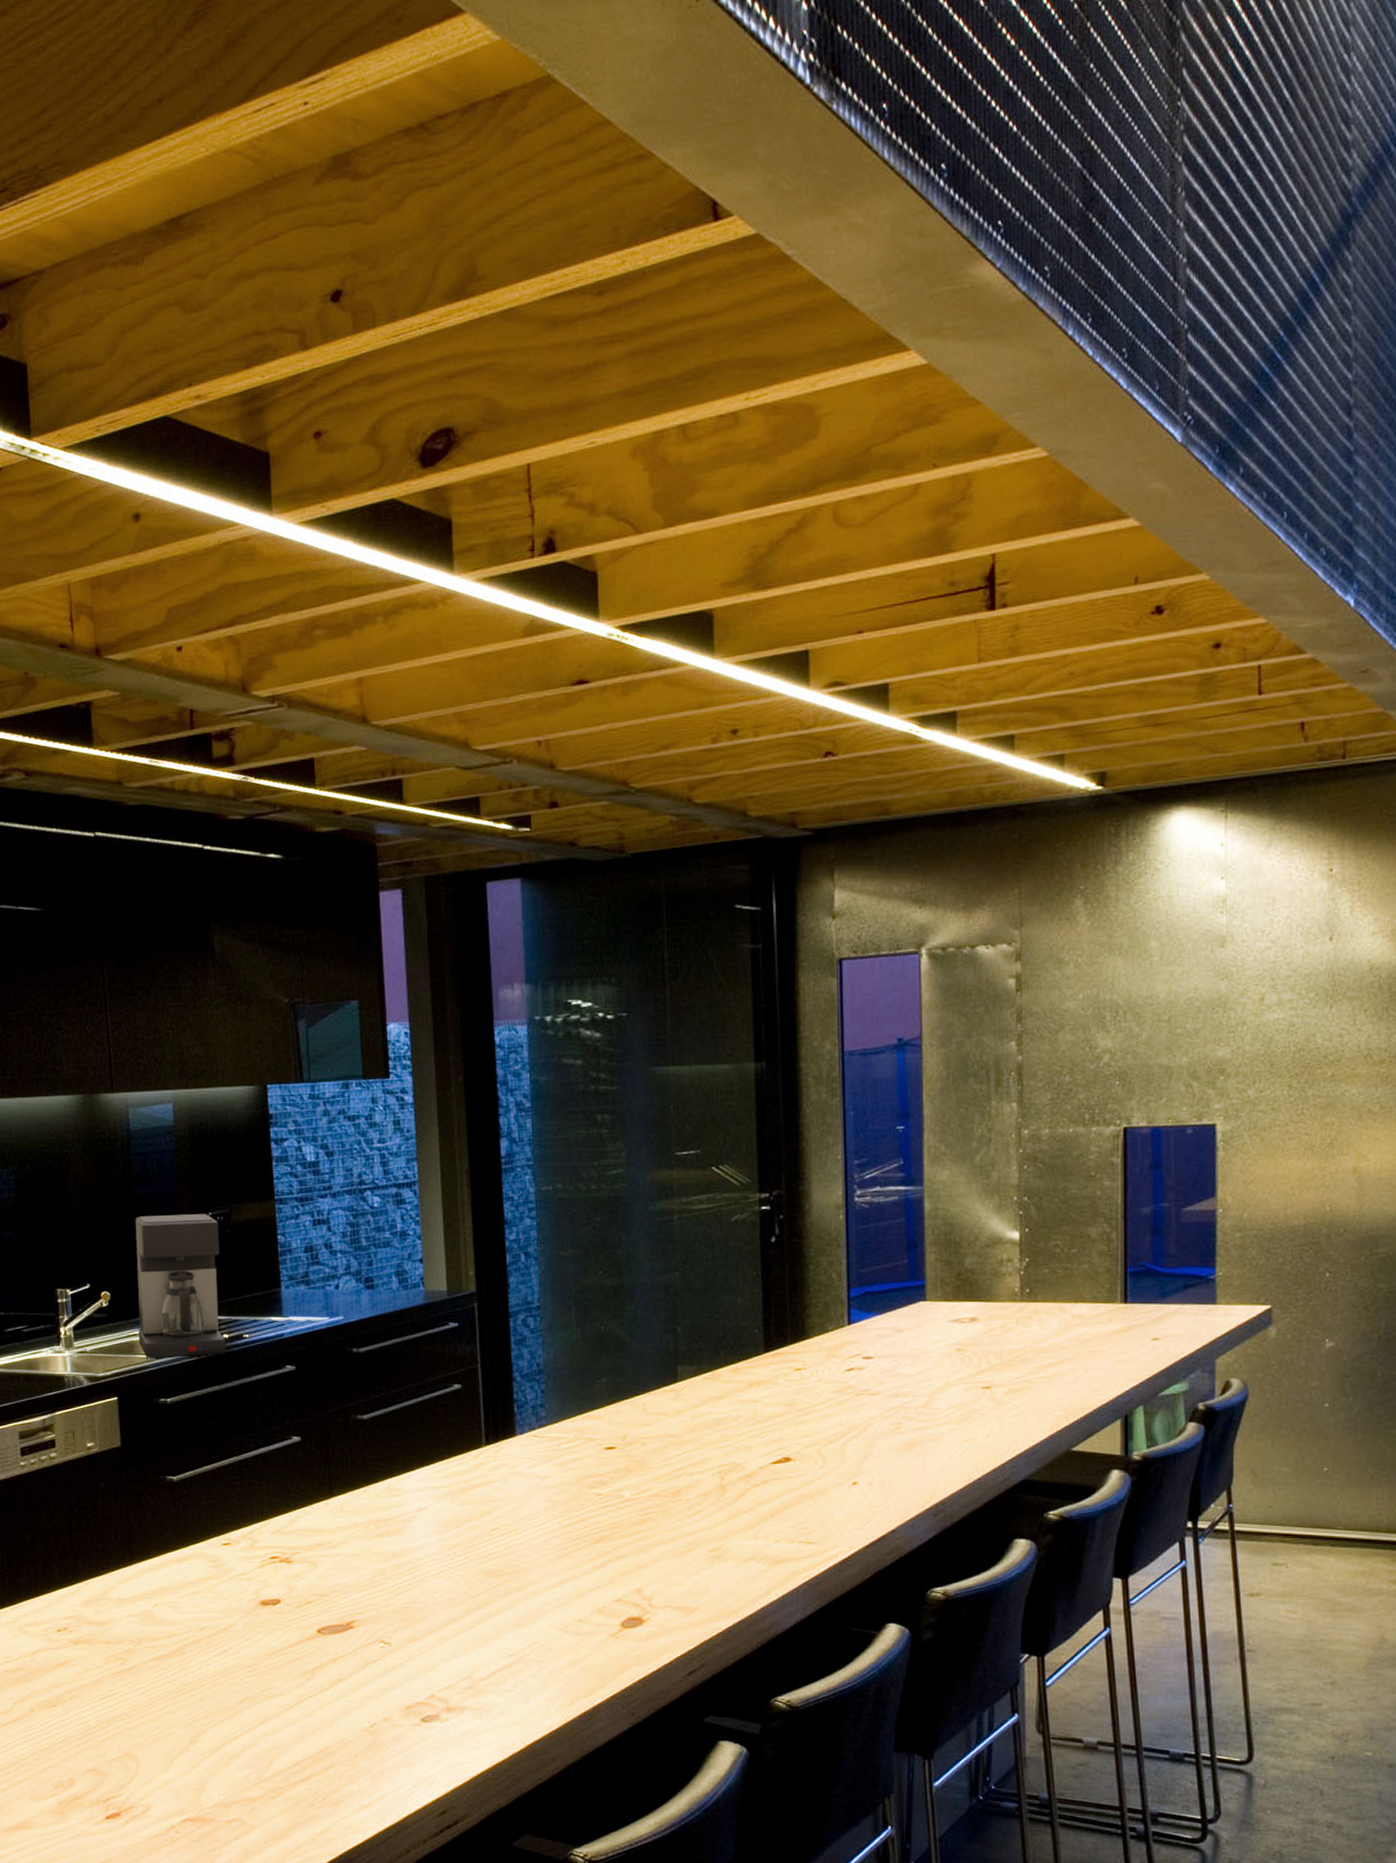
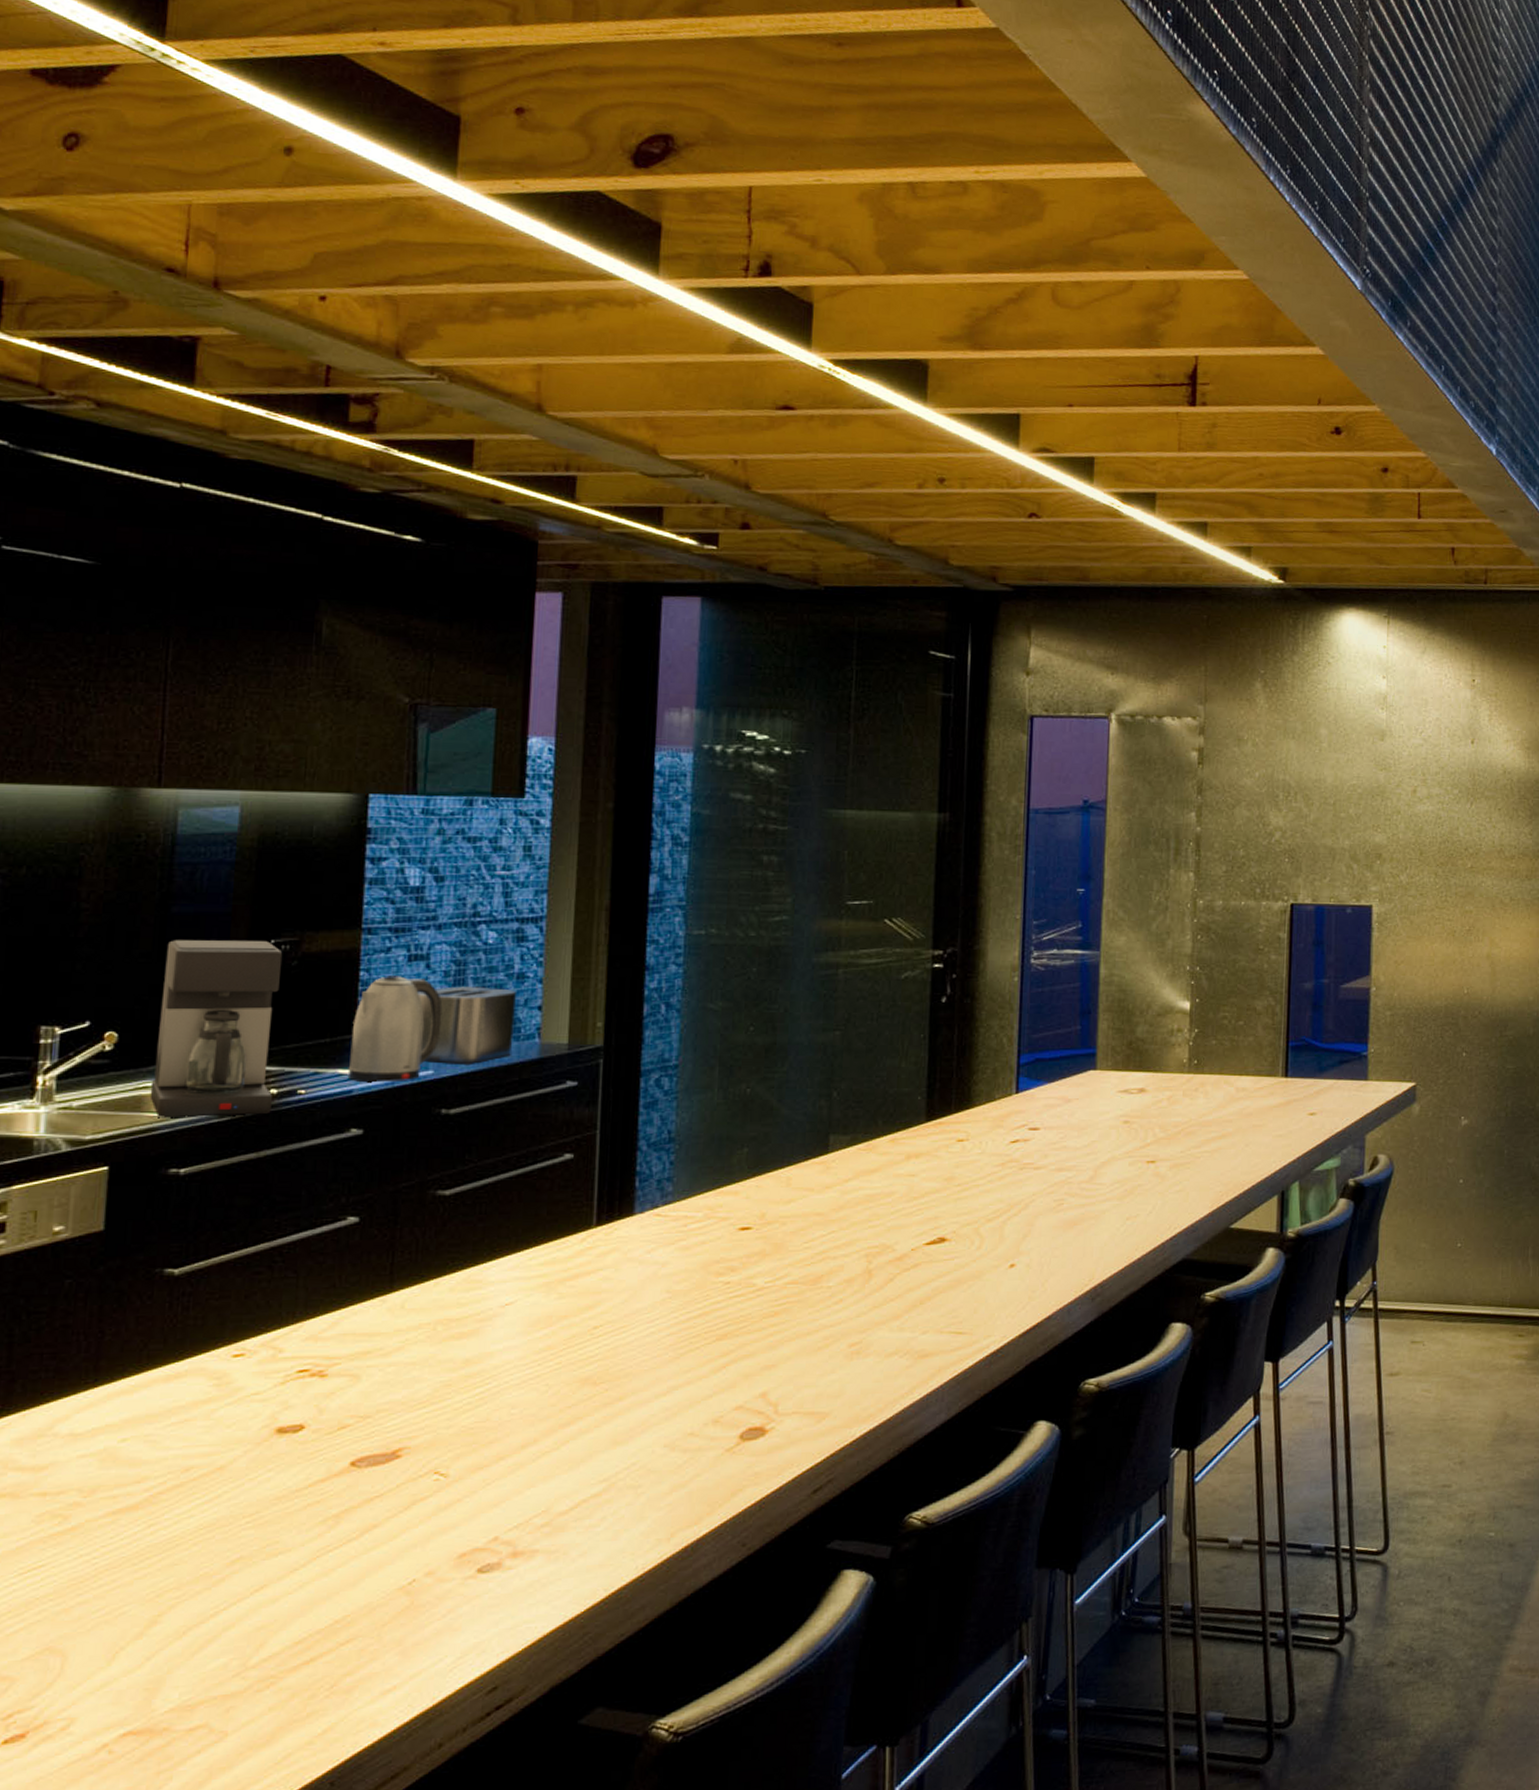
kettle: none [277,1238,345,1328] -> present [348,976,443,1083]
toaster: none [323,1244,403,1312] -> present [417,986,518,1066]

